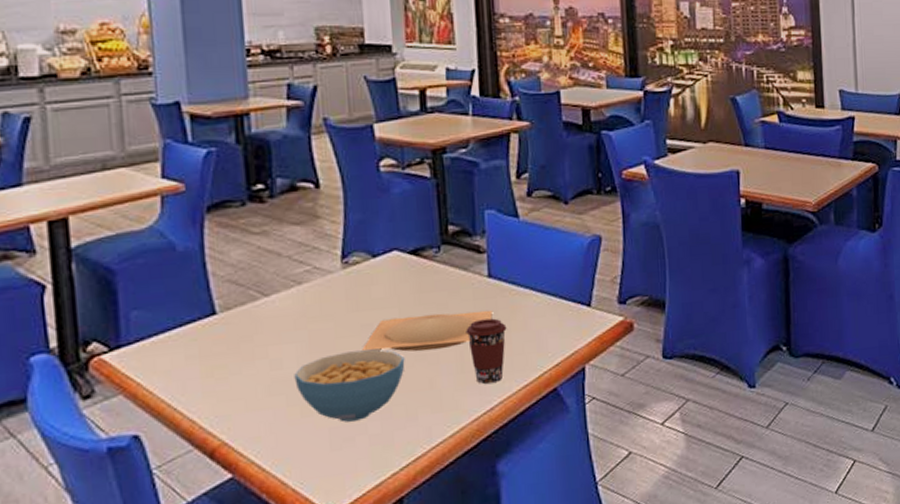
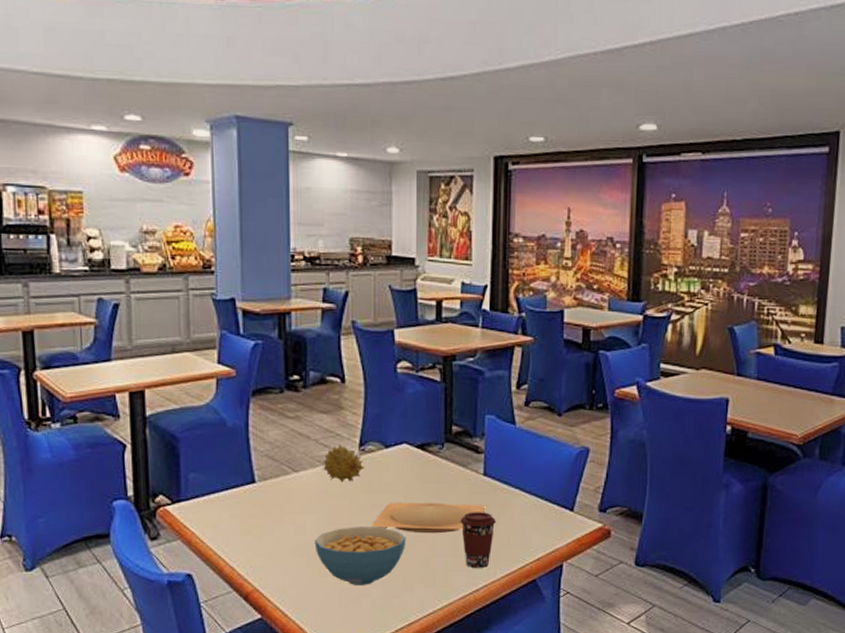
fruit: none [299,259,349,303] -> present [323,445,364,483]

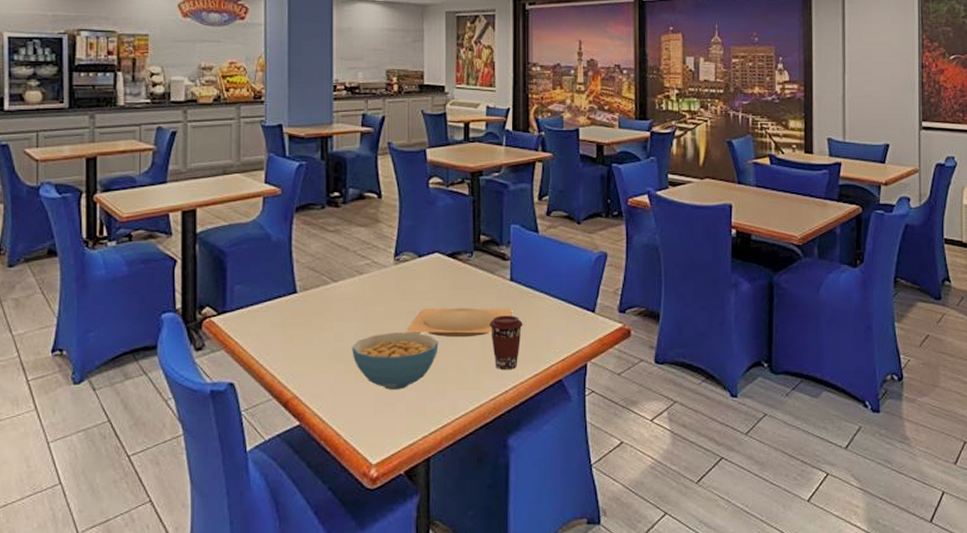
fruit: present [323,445,364,483] -> none [361,255,399,291]

